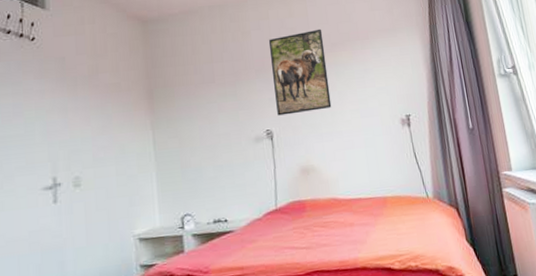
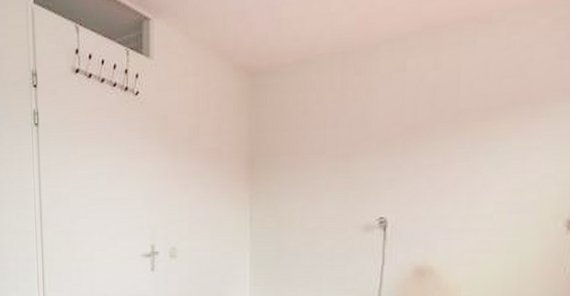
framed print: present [268,28,332,116] -> none [396,86,477,201]

